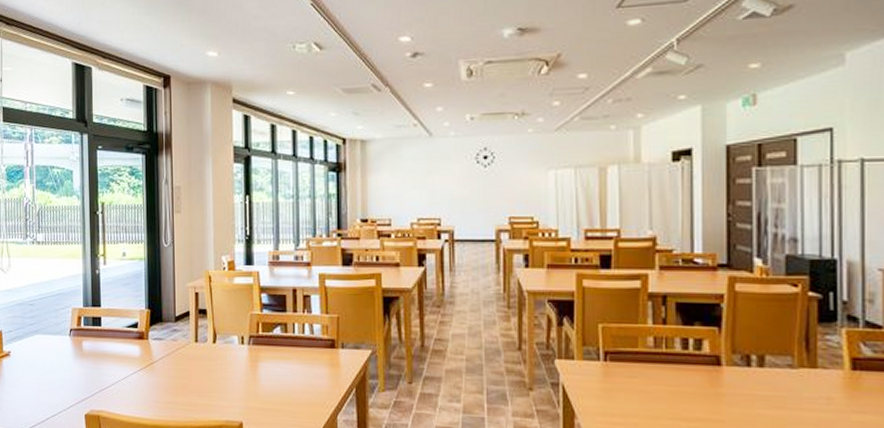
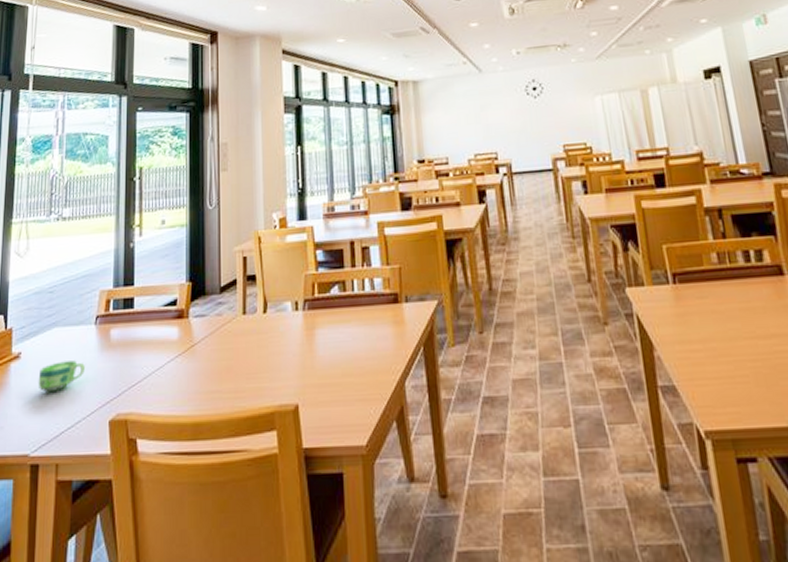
cup: none [26,362,63,387] -> present [38,360,85,393]

